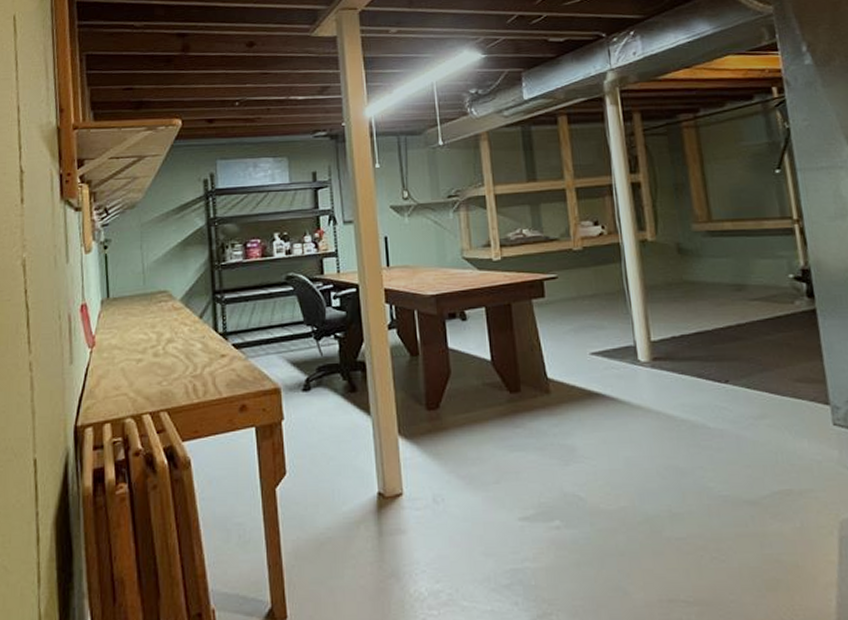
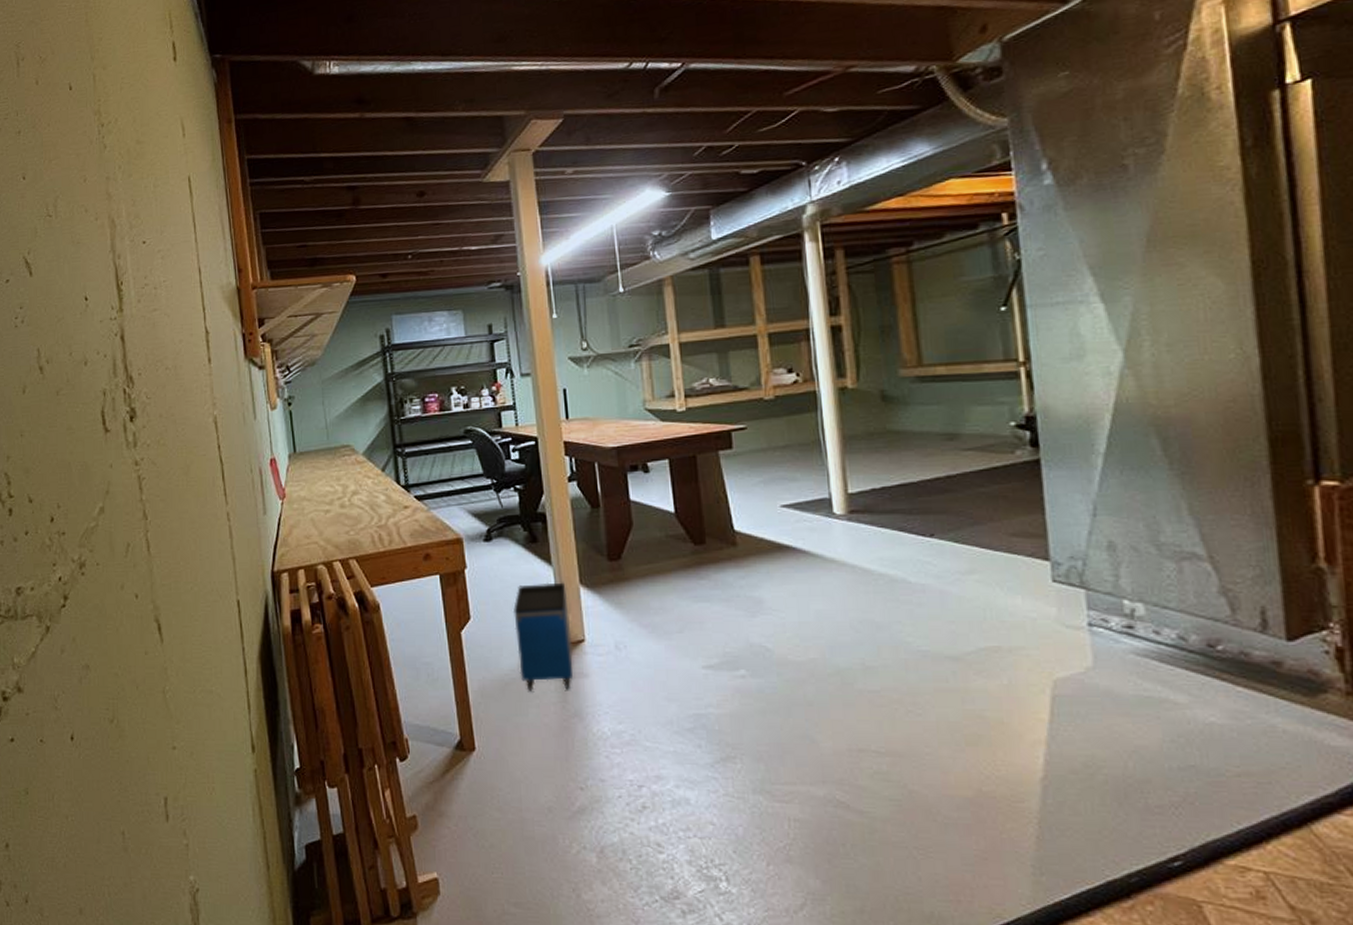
storage container: none [330,433,391,551] -> present [512,582,574,691]

